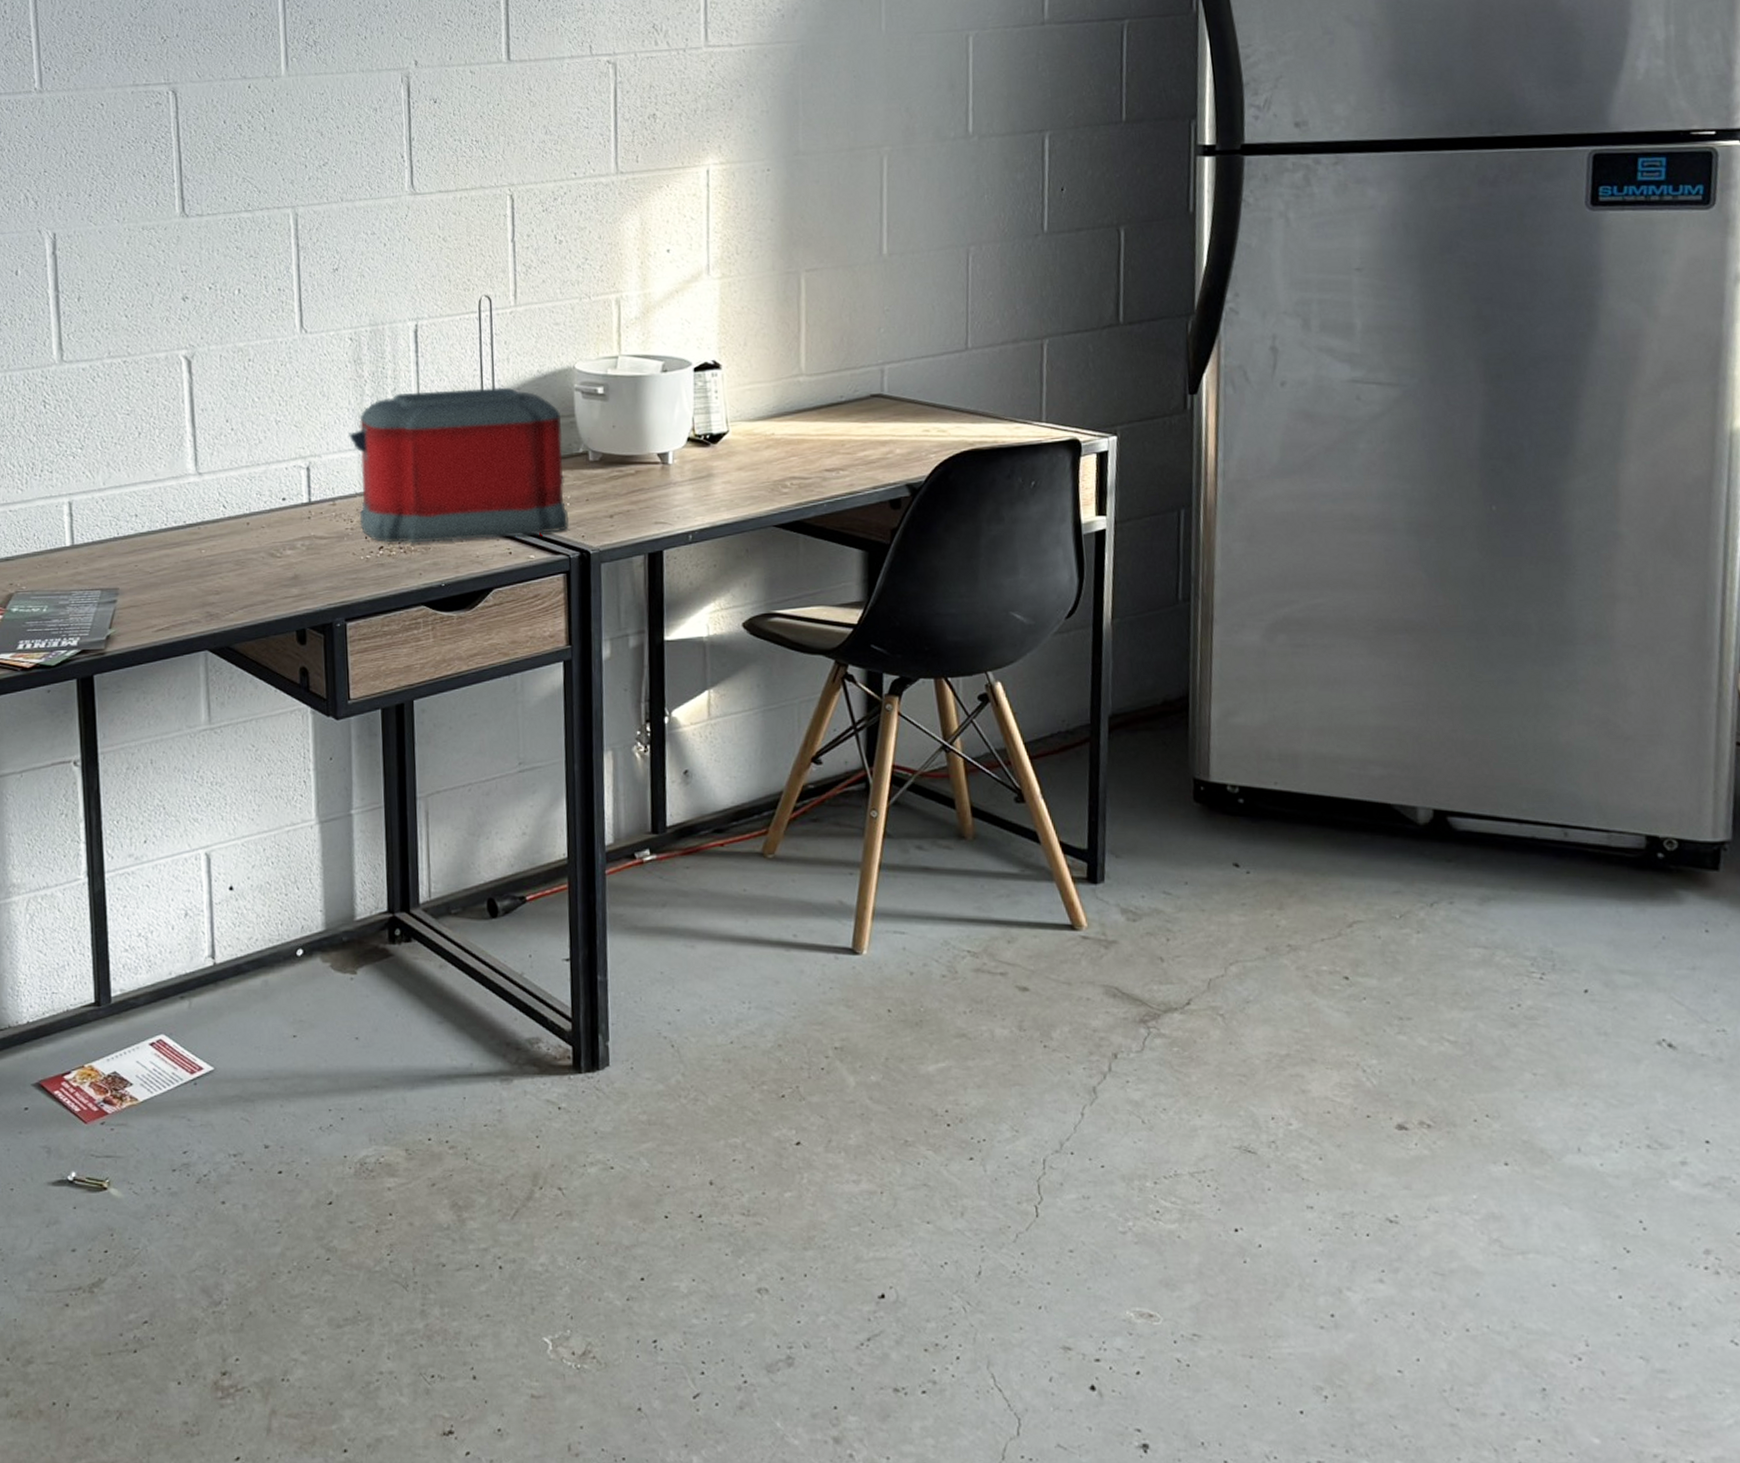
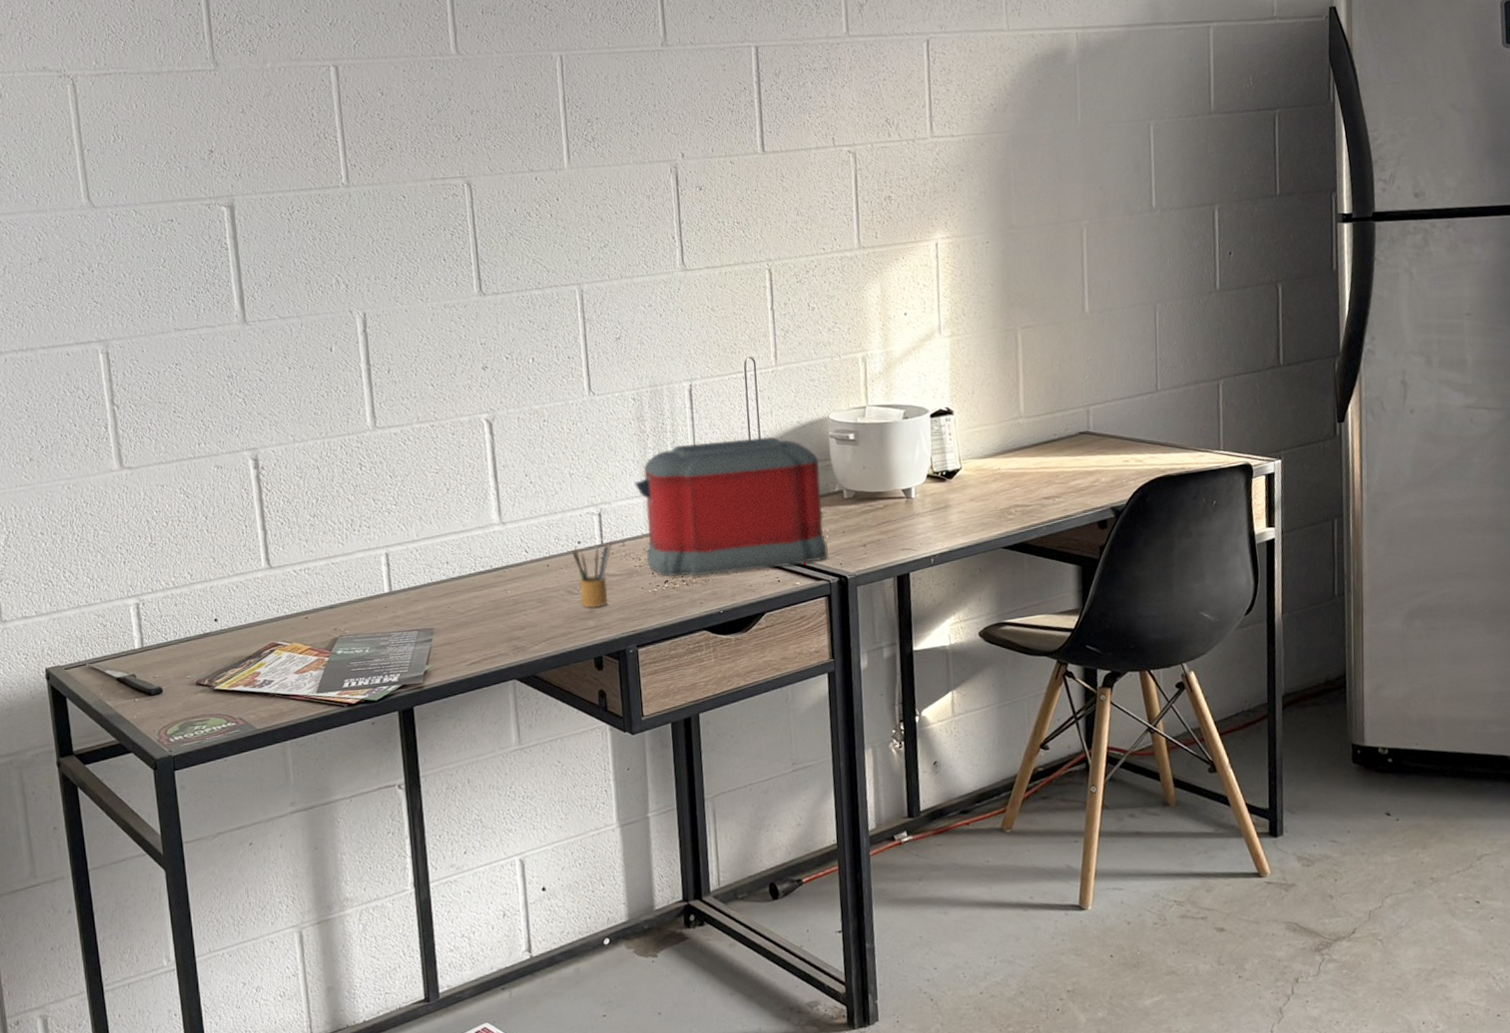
pencil box: none [276,498,322,574] -> present [572,540,613,608]

